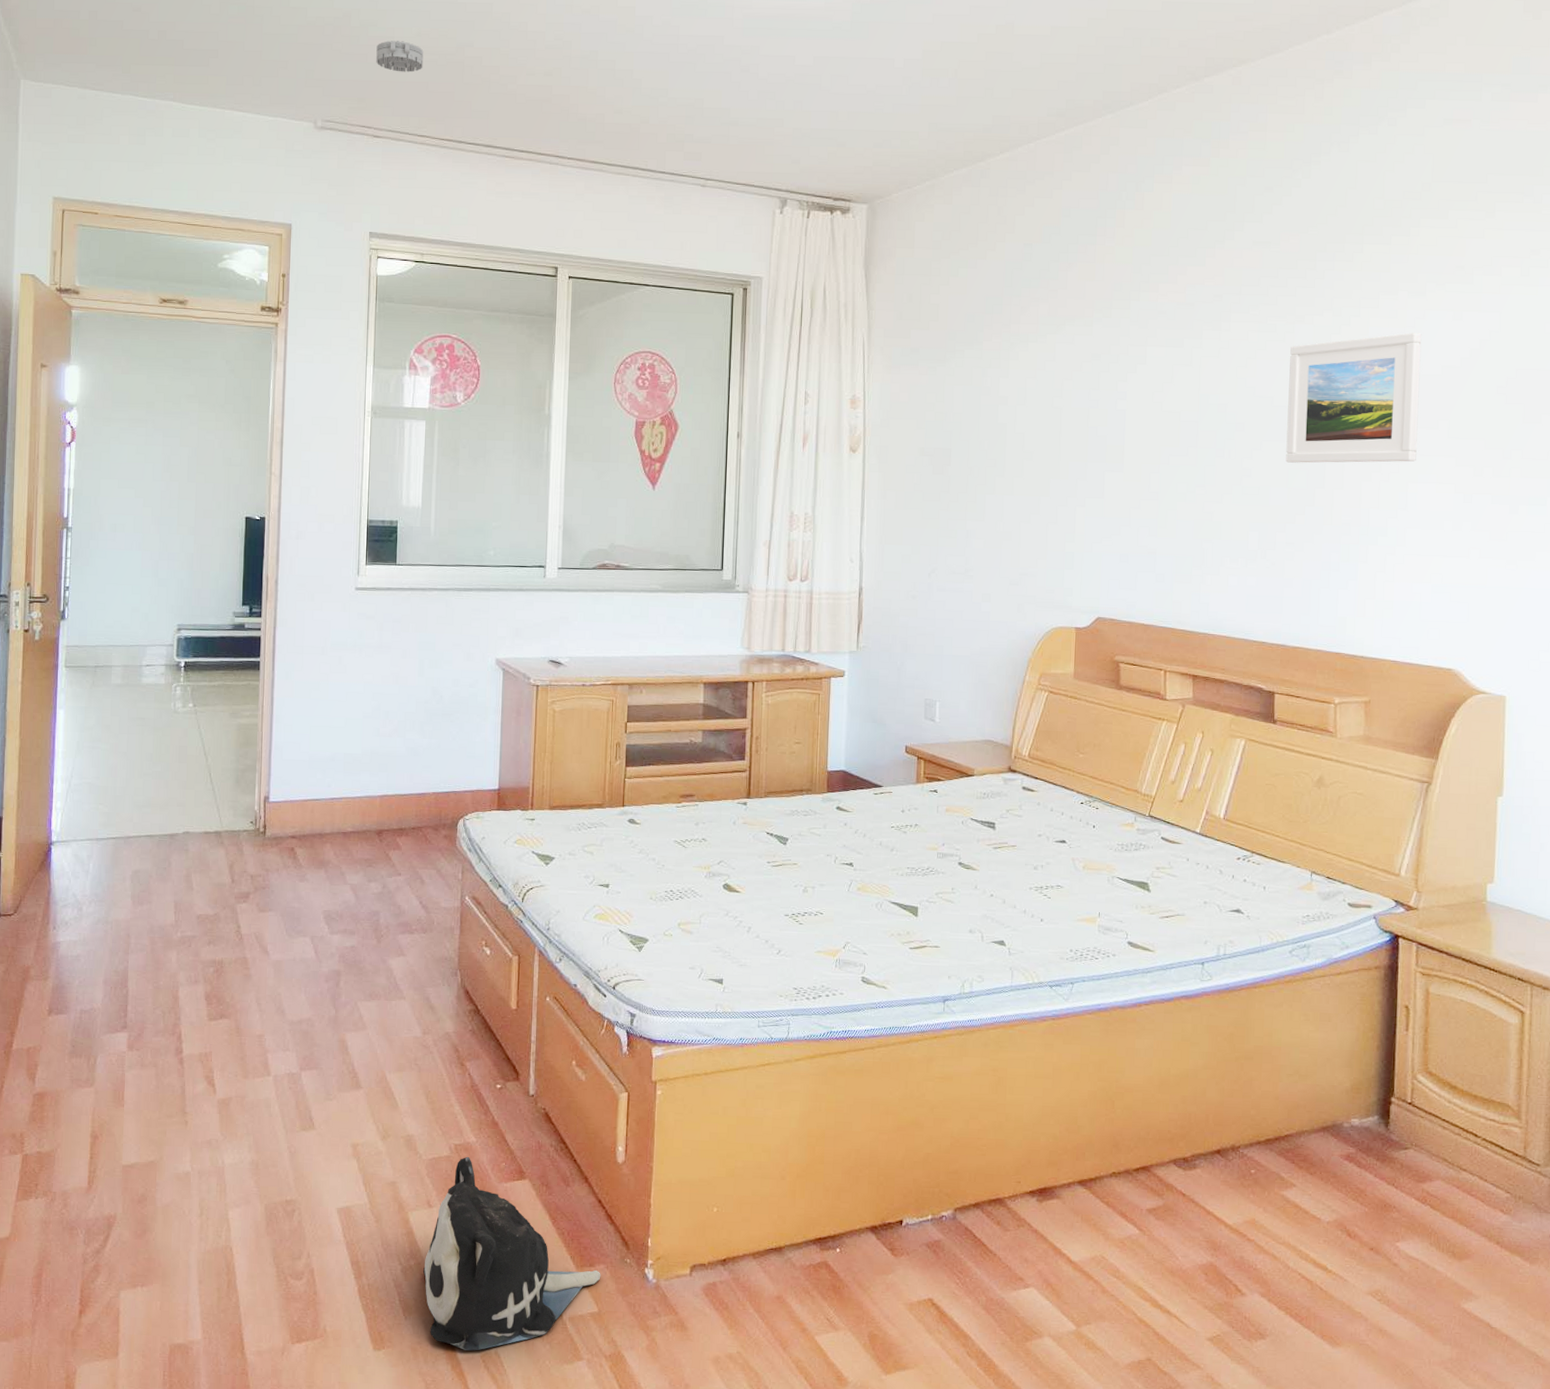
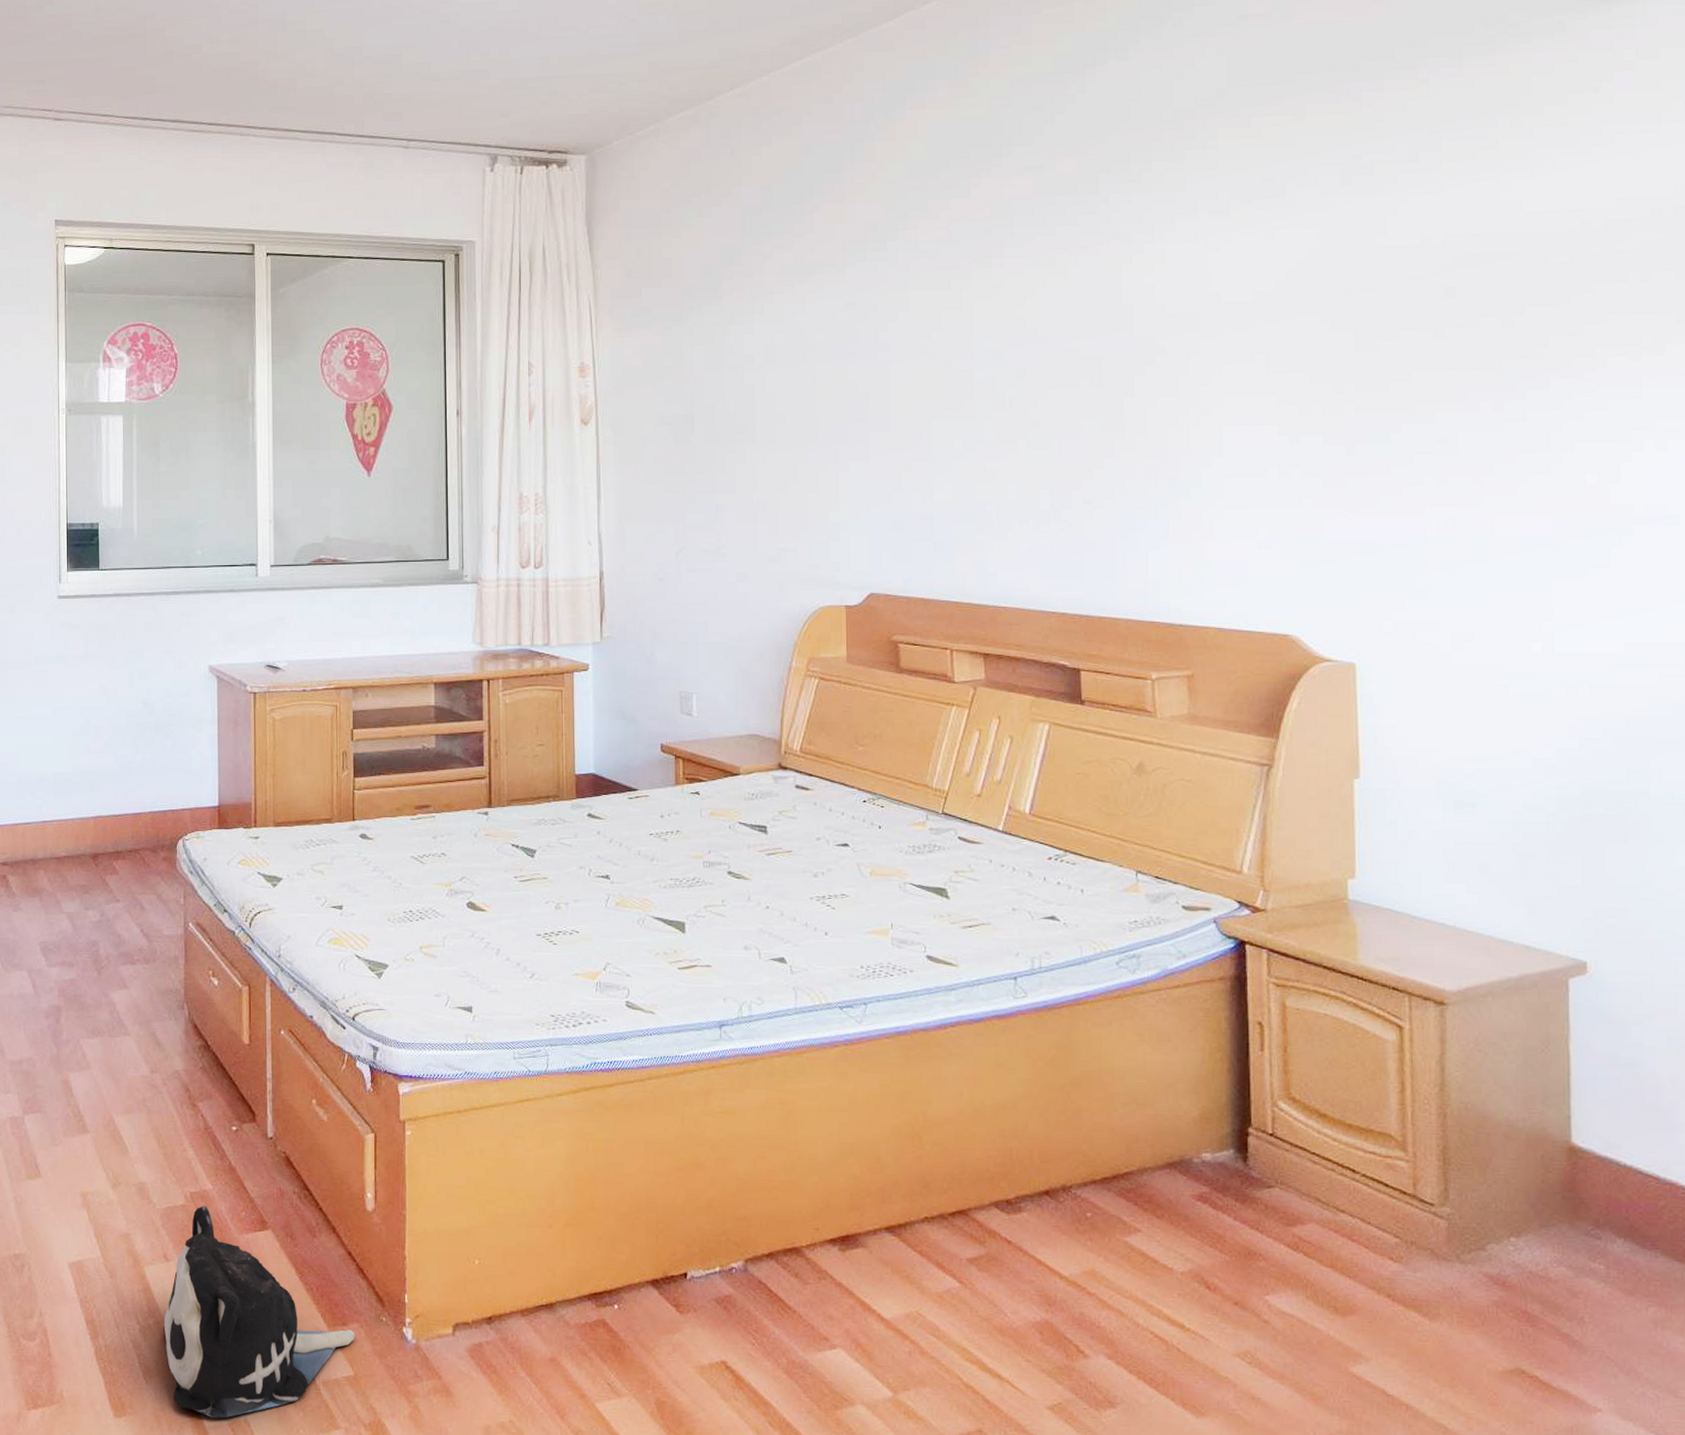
smoke detector: present [376,41,424,73] -> none [54,17,103,51]
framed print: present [1286,333,1422,463] -> none [1074,257,1230,411]

